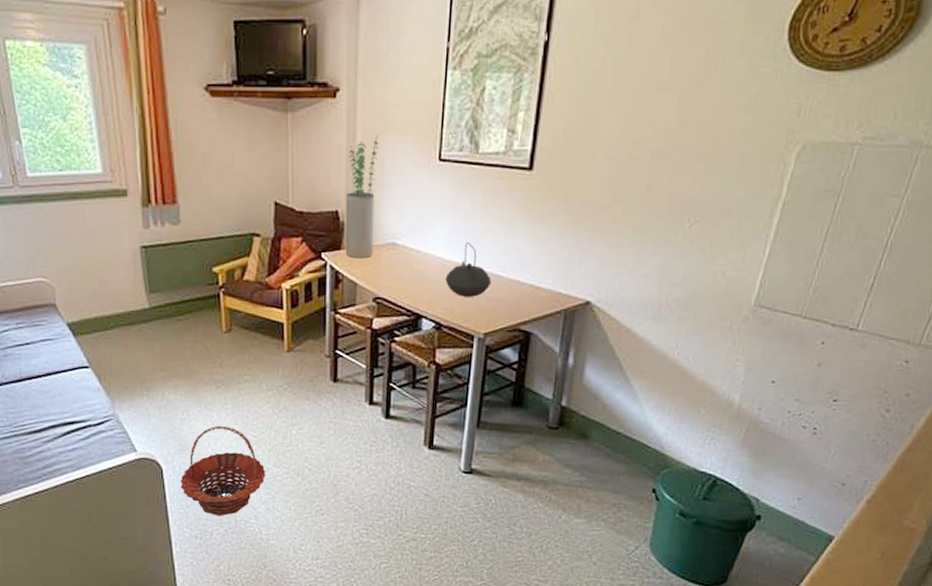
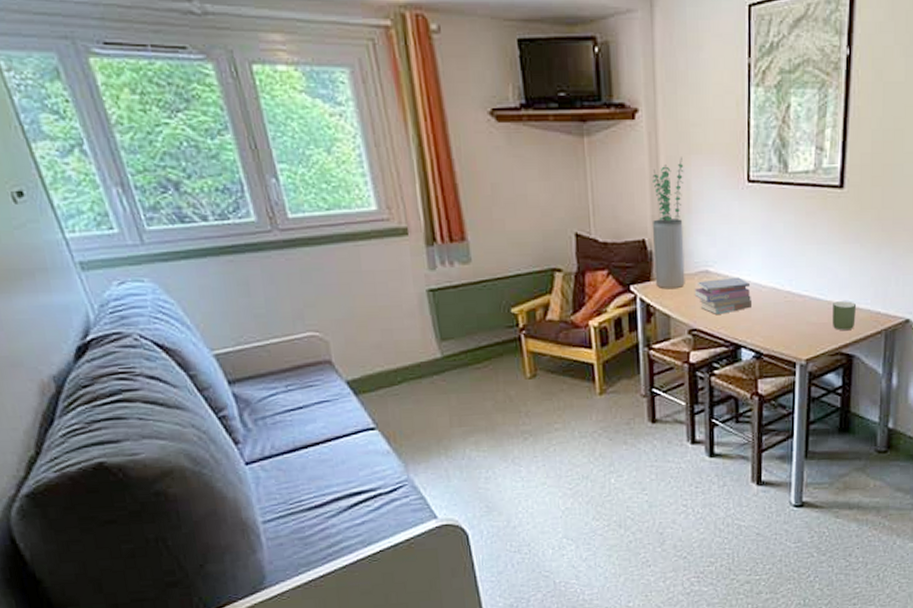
basket: present [180,425,266,517] -> none [489,480,585,581]
books: none [381,251,435,286] -> present [694,277,751,316]
teapot: present [445,242,492,297] -> none [762,266,810,323]
mug: none [513,279,538,309] -> present [833,301,857,331]

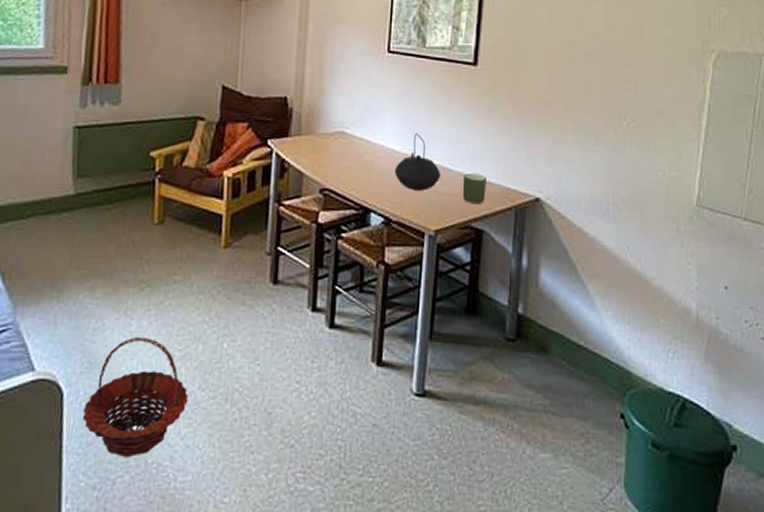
basket: none [489,480,585,581] -> present [82,336,189,458]
vase: present [652,157,685,290] -> none [292,25,330,147]
books: present [694,277,751,316] -> none [329,140,384,177]
teapot: none [762,266,810,323] -> present [394,133,441,191]

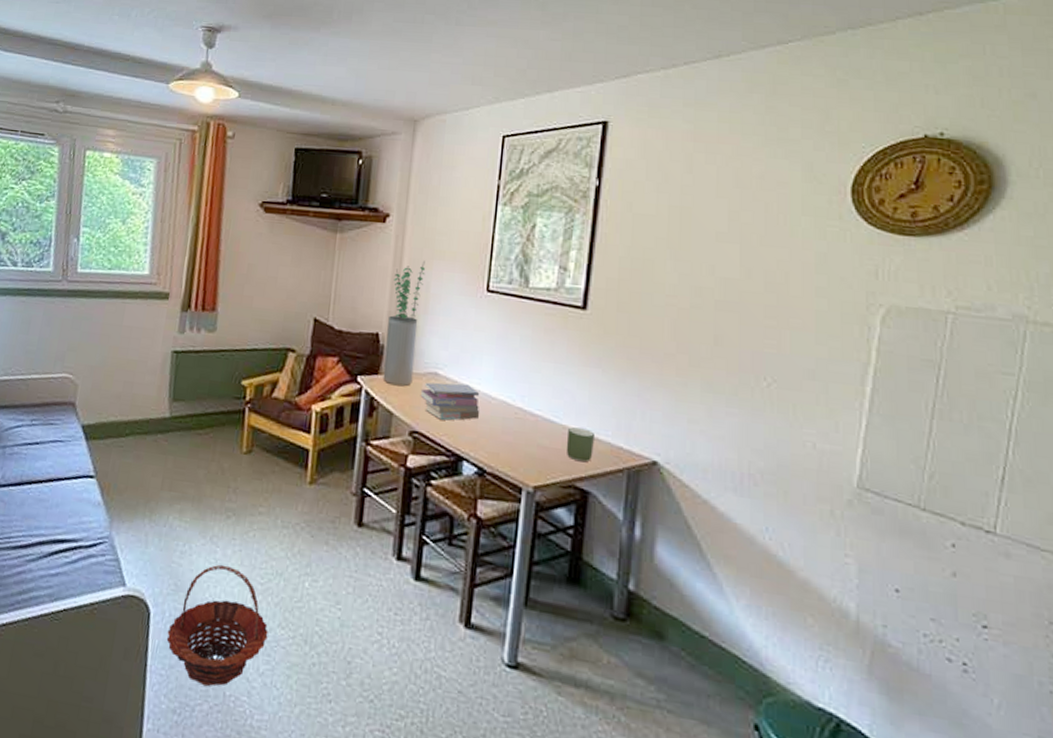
vase: none [292,25,330,147] -> present [383,260,426,387]
books: none [329,140,384,177] -> present [420,382,479,421]
teapot: present [394,133,441,191] -> none [490,380,543,442]

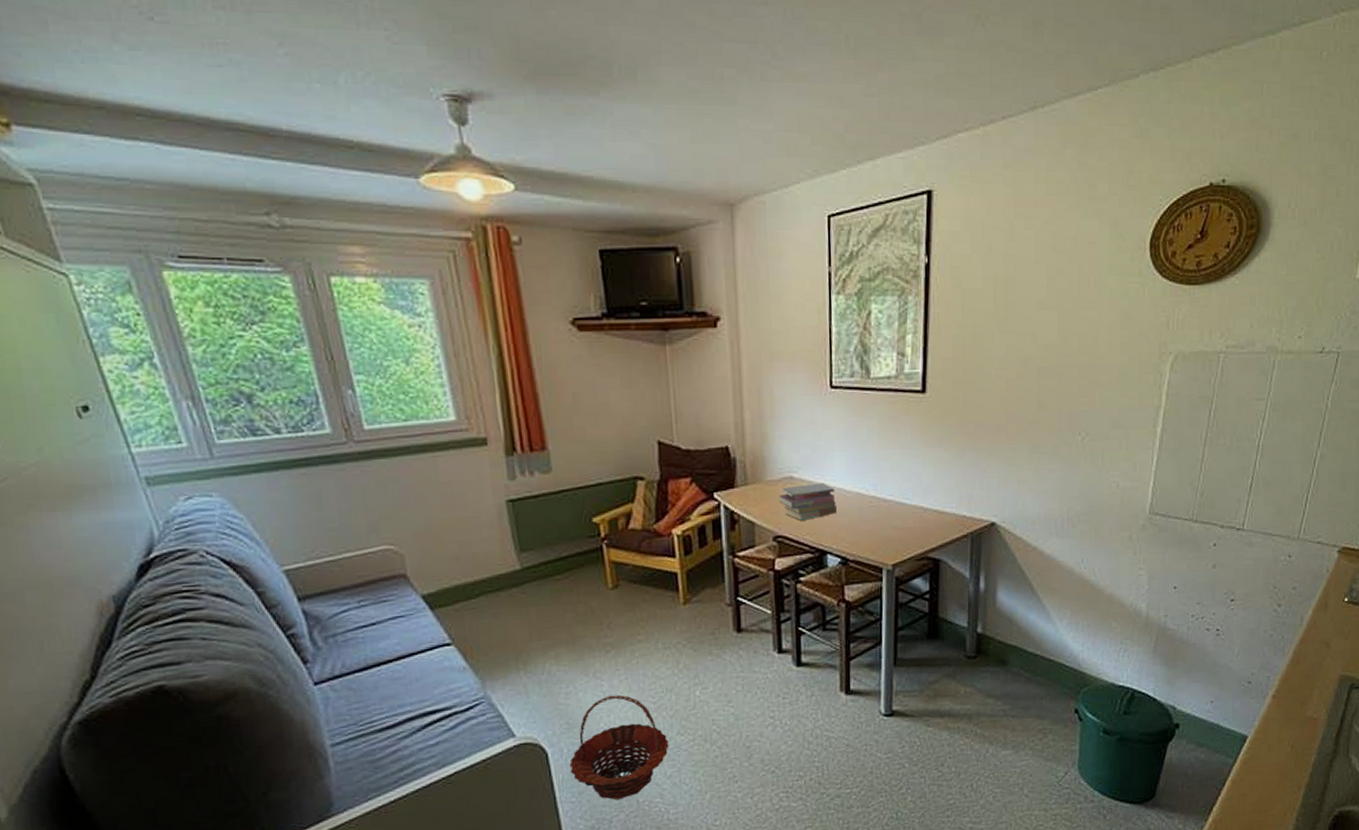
vase: present [383,260,426,387] -> none [735,364,769,496]
mug: present [567,427,596,463] -> none [918,505,942,535]

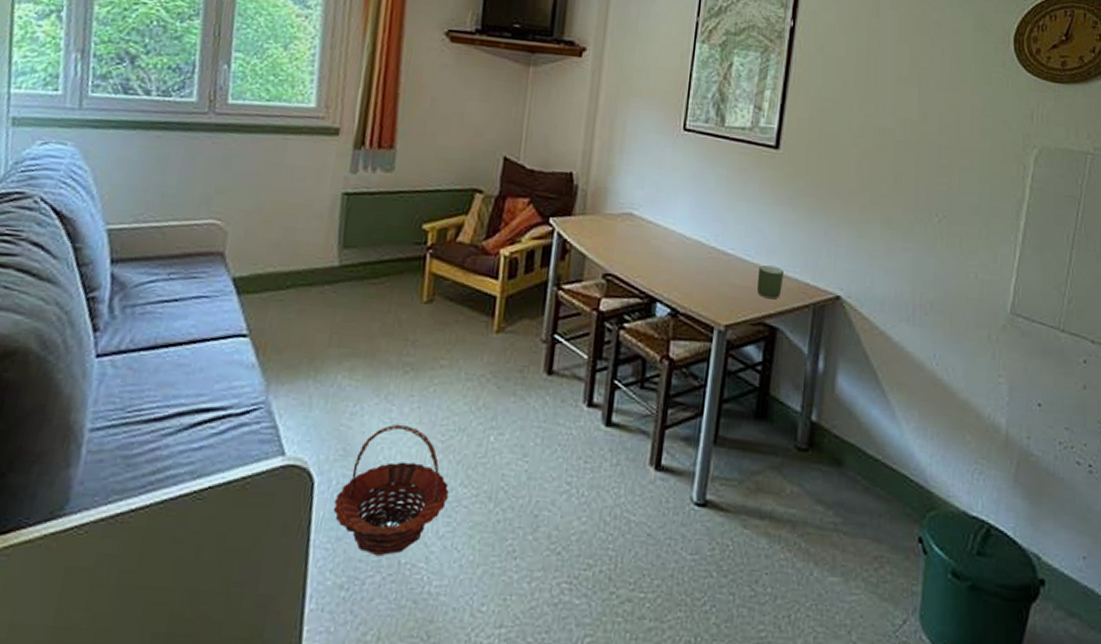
books: present [778,483,836,522] -> none [614,223,674,263]
mug: none [918,505,942,535] -> present [757,265,785,300]

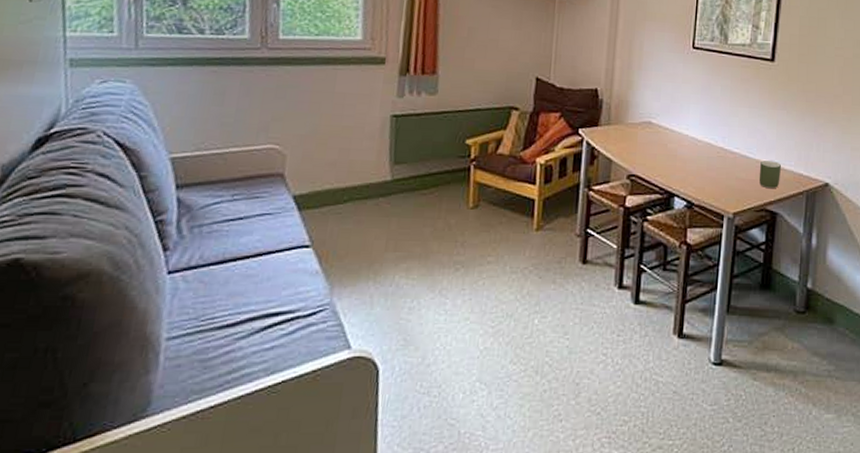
basket: present [333,424,450,557] -> none [397,314,501,429]

